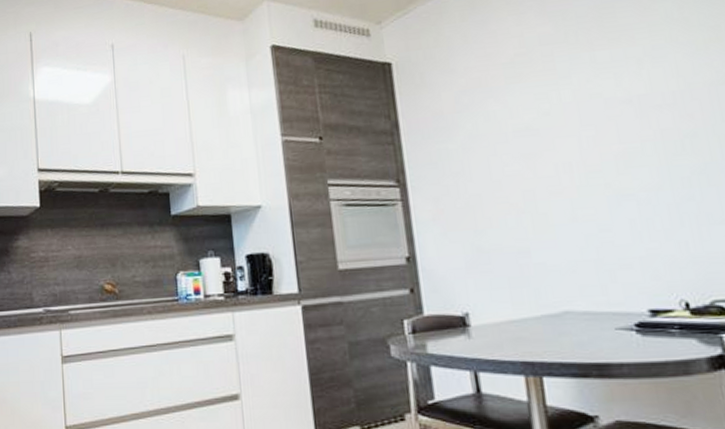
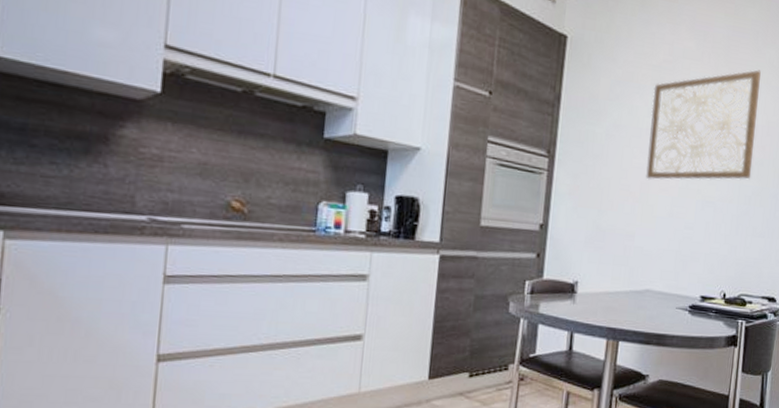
wall art: none [510,29,683,186] -> present [646,70,761,180]

